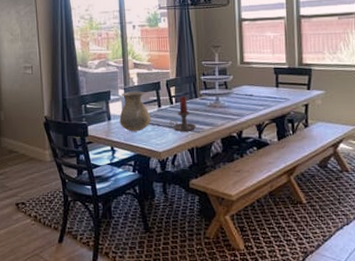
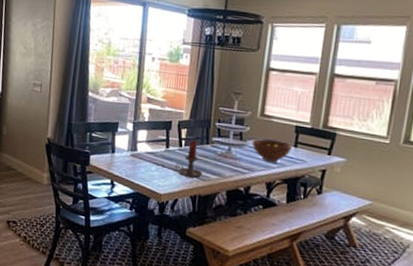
vase: present [119,91,151,132] -> none [123,126,157,169]
fruit bowl: none [237,84,274,105] -> present [252,138,292,163]

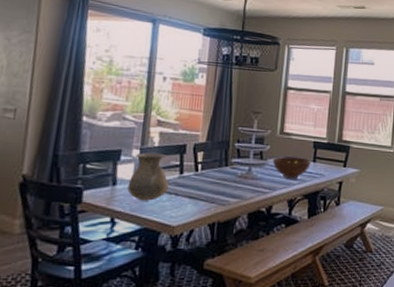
vase: none [123,126,157,169] -> present [127,153,169,201]
candle holder: present [175,140,203,178] -> none [190,163,222,203]

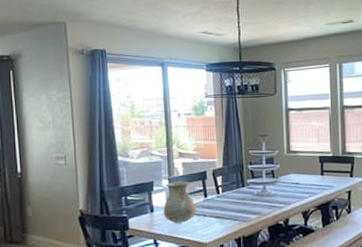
fruit bowl: present [272,156,311,179] -> none [283,172,319,193]

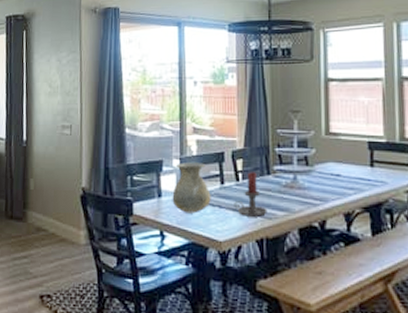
candle holder: none [216,185,243,222] -> present [234,172,267,217]

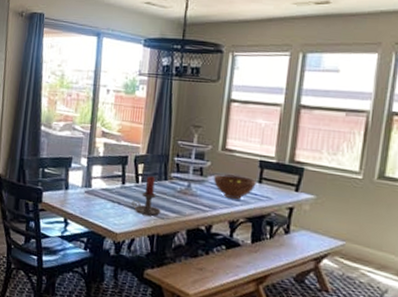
vase: present [172,162,211,214] -> none [77,161,113,207]
fruit bowl: none [320,161,368,188] -> present [213,173,256,200]

